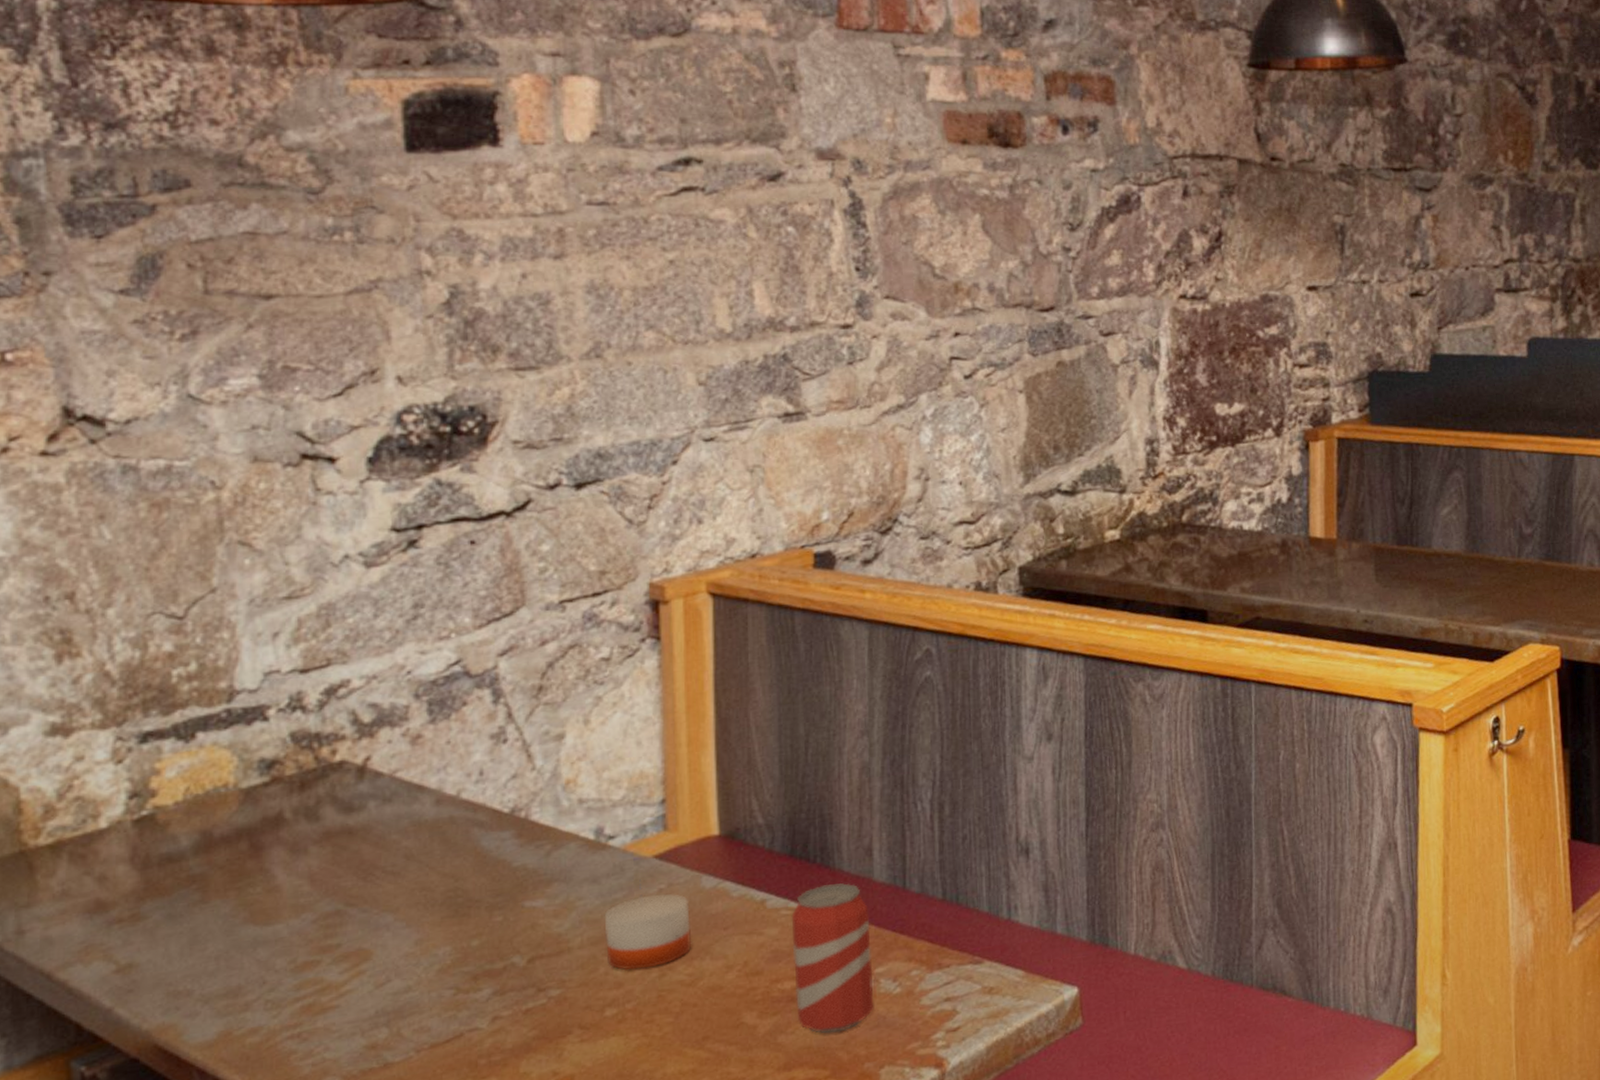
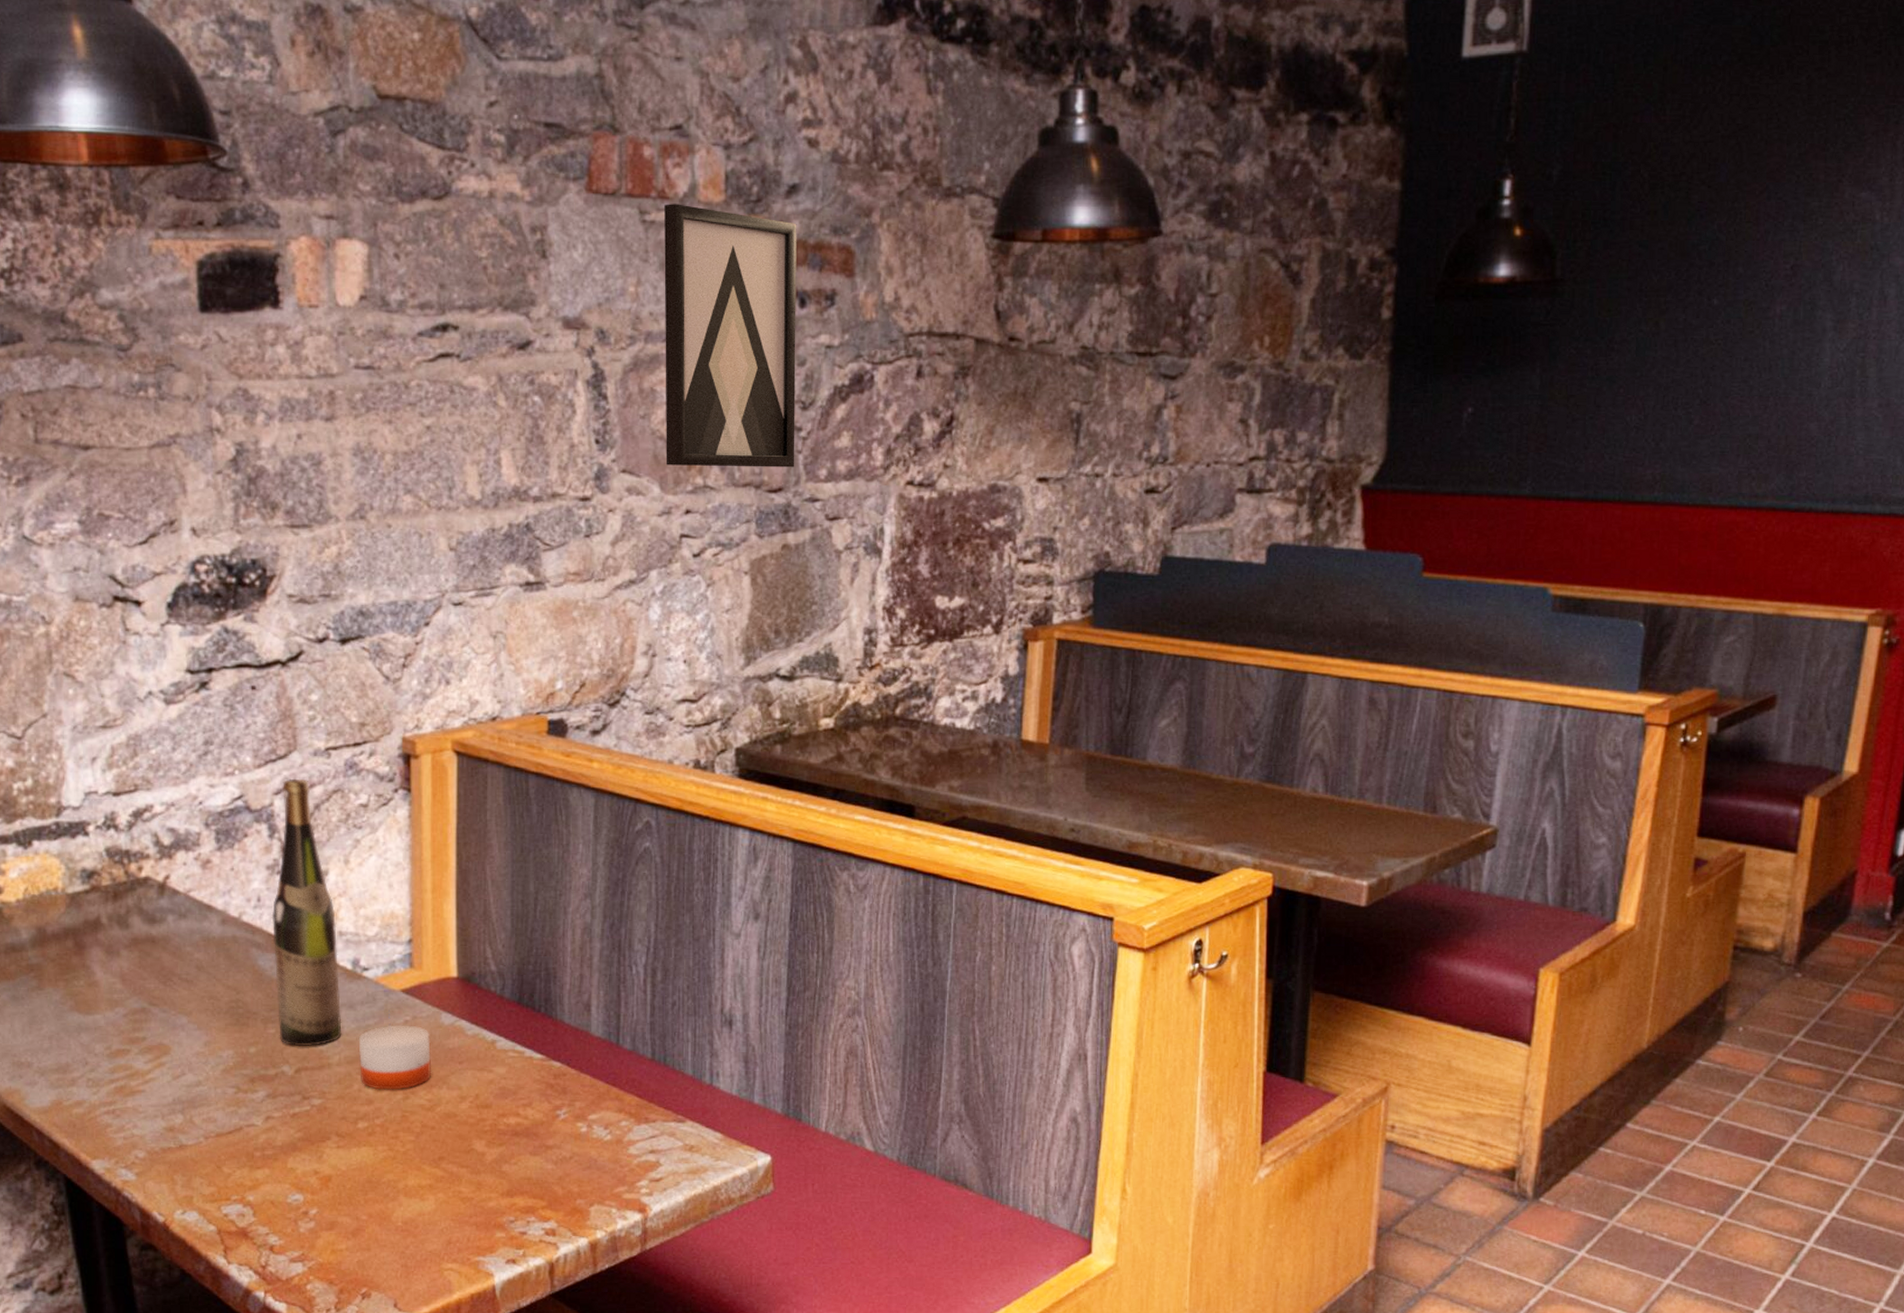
wine bottle: none [497,637,584,933] -> present [271,779,342,1047]
beverage can: present [791,883,874,1034] -> none [517,1033,587,1169]
wall art: none [919,38,1066,290] -> present [664,204,797,468]

